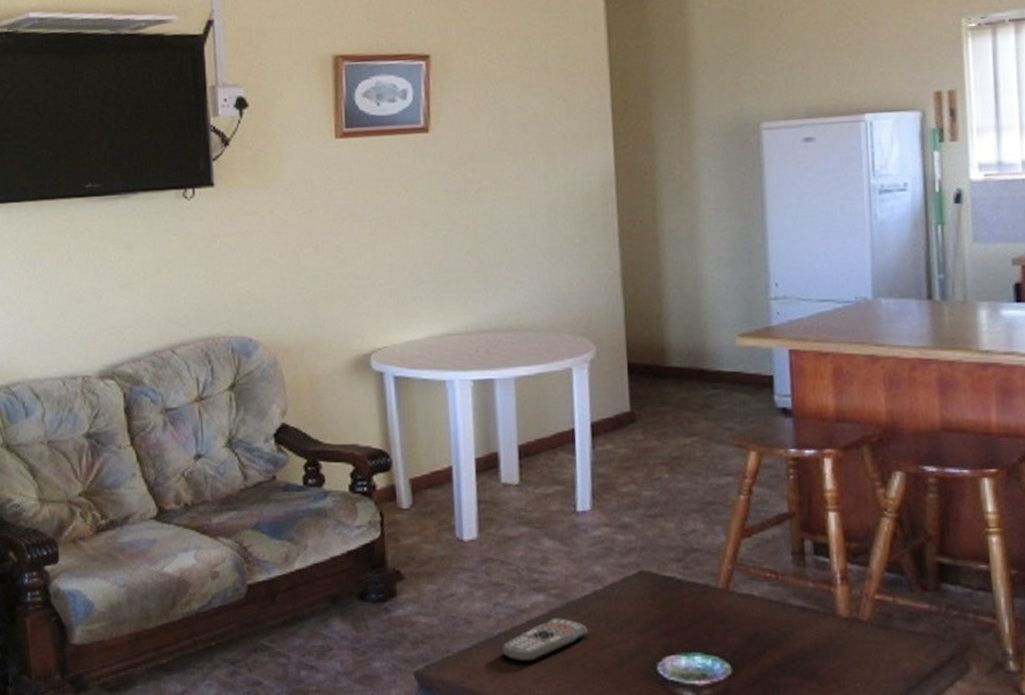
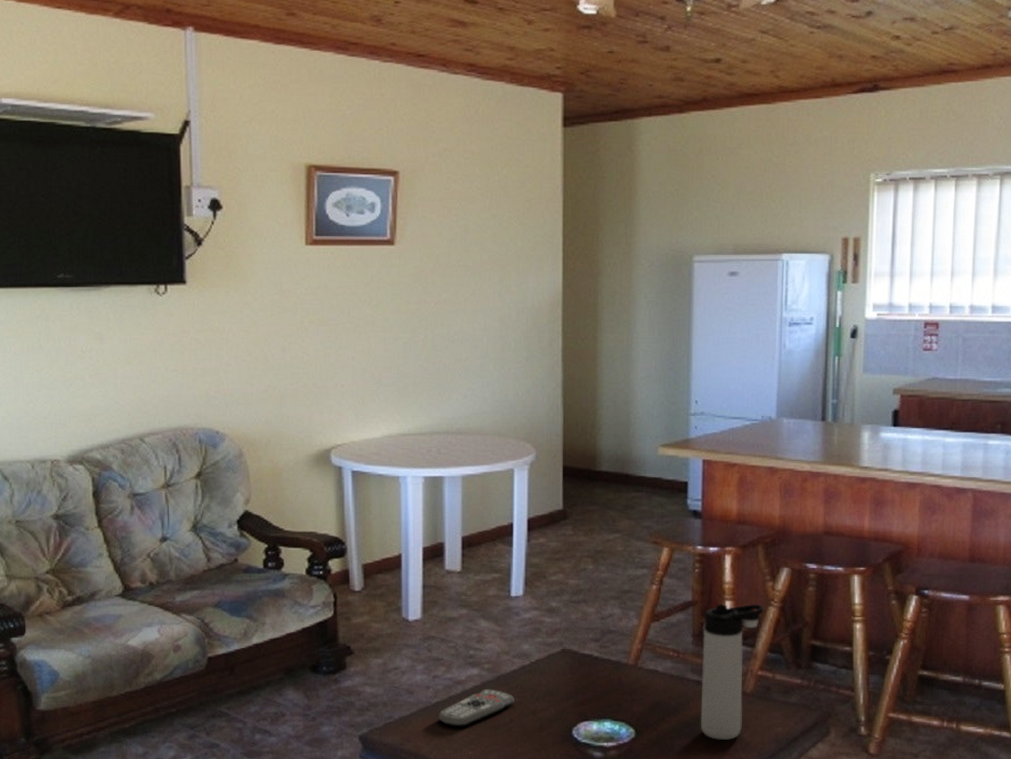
thermos bottle: none [805,514,877,679] -> present [700,603,764,741]

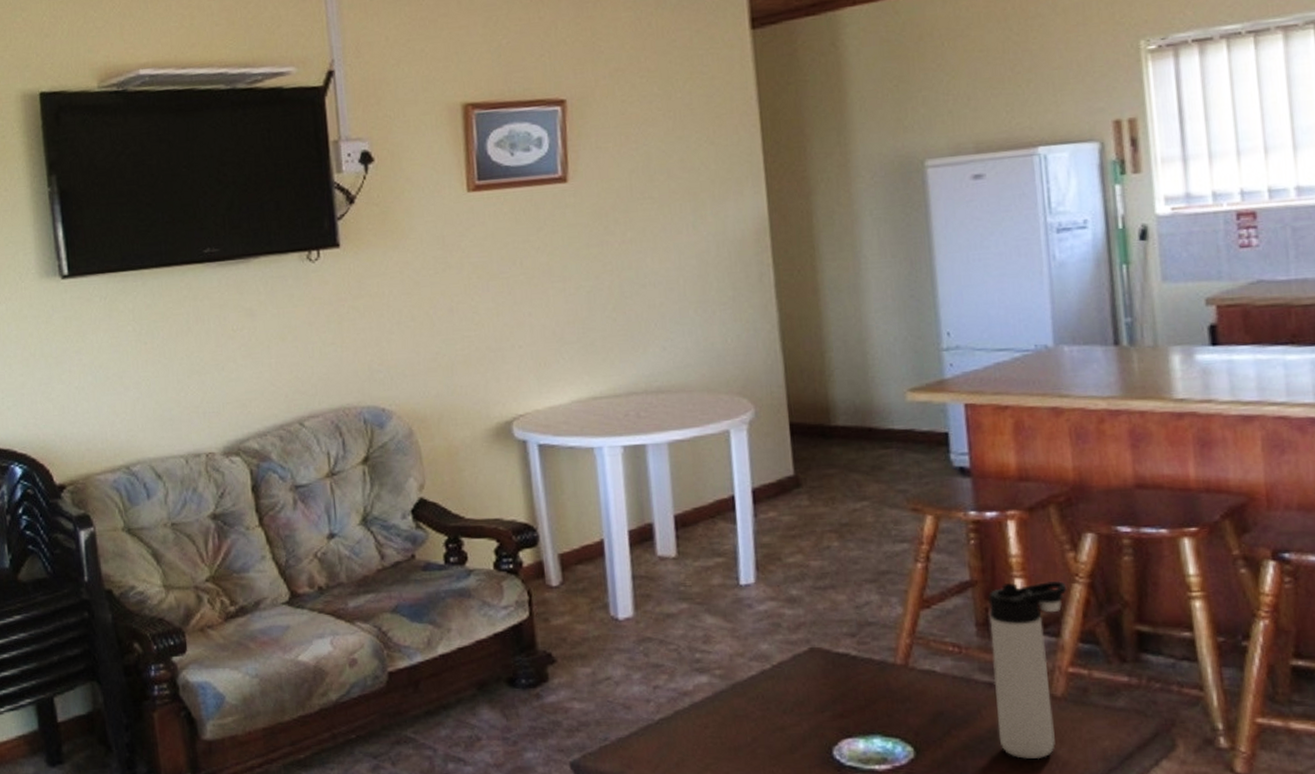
remote control: present [438,689,515,727] -> none [663,700,757,749]

